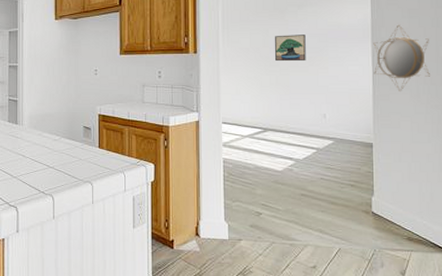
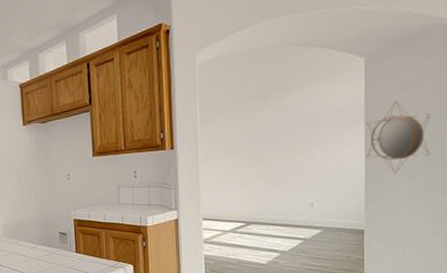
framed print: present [275,34,306,62] -> none [258,120,292,152]

